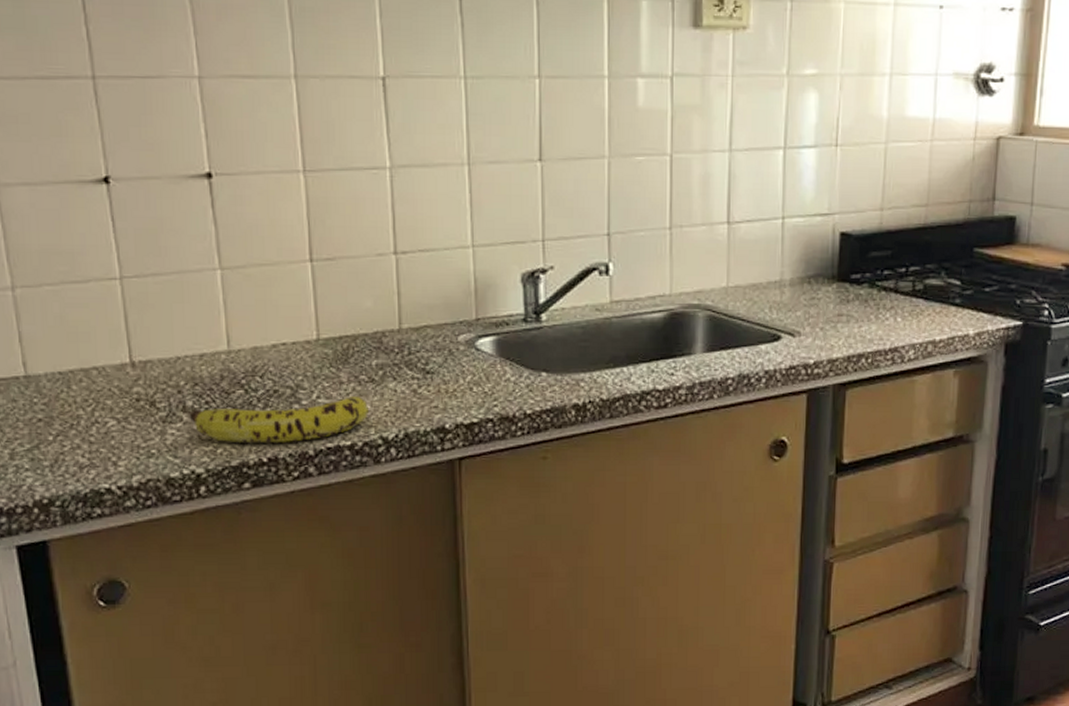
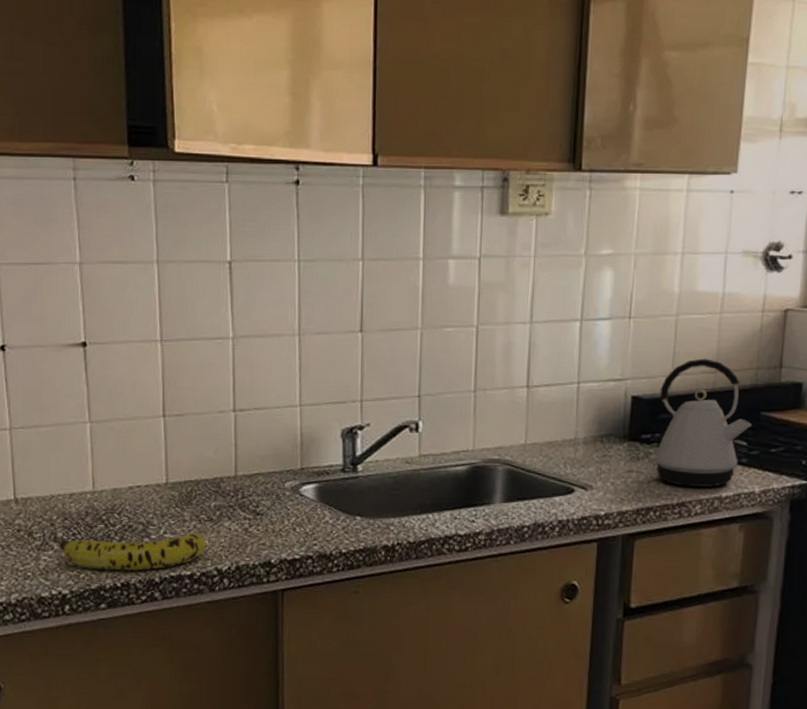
kettle: none [859,190,965,331] -> present [649,358,752,487]

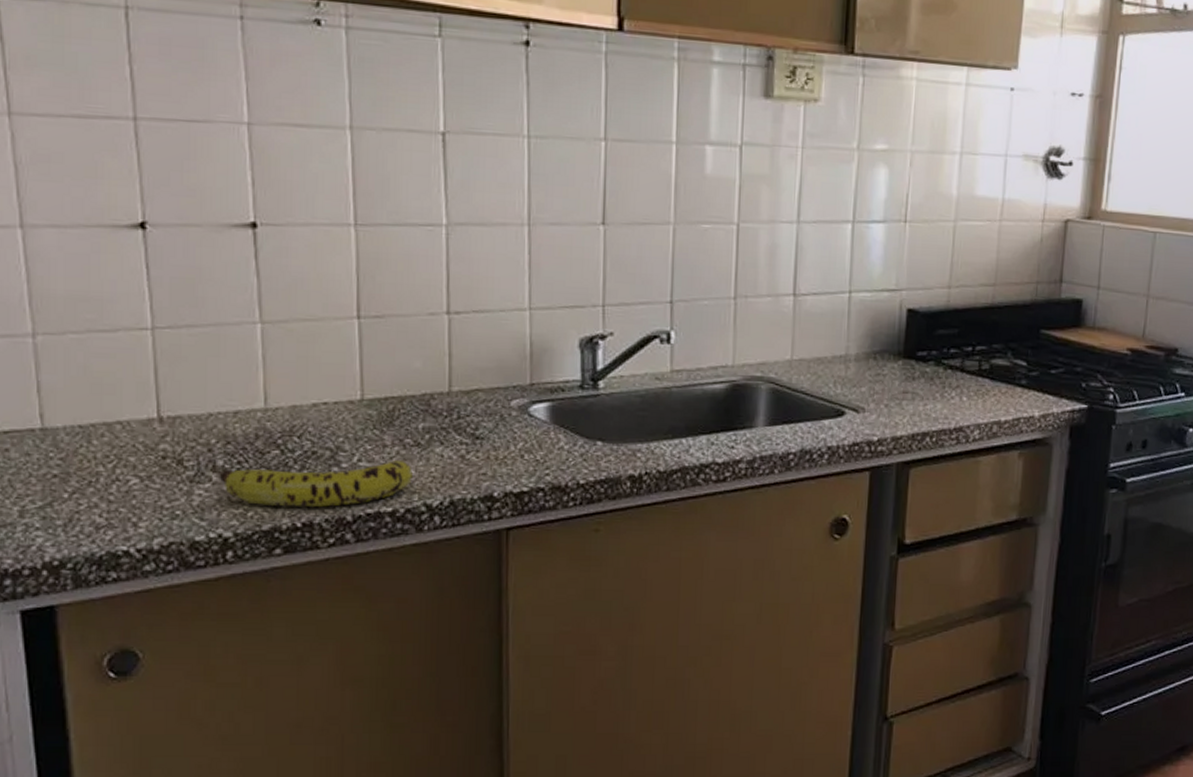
kettle: present [649,358,752,487] -> none [925,269,1032,411]

